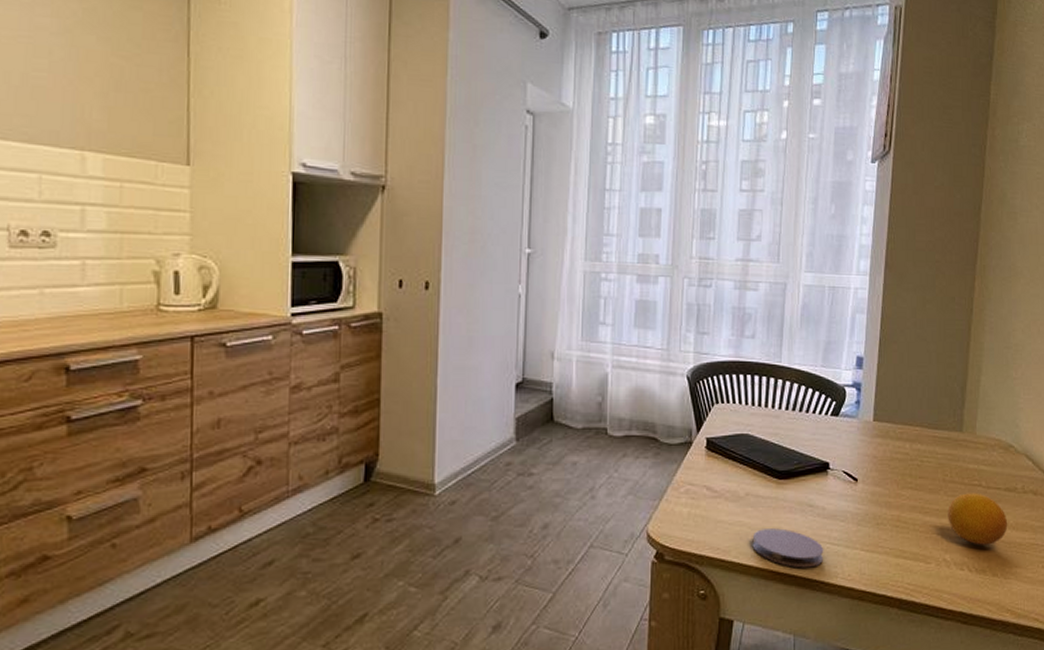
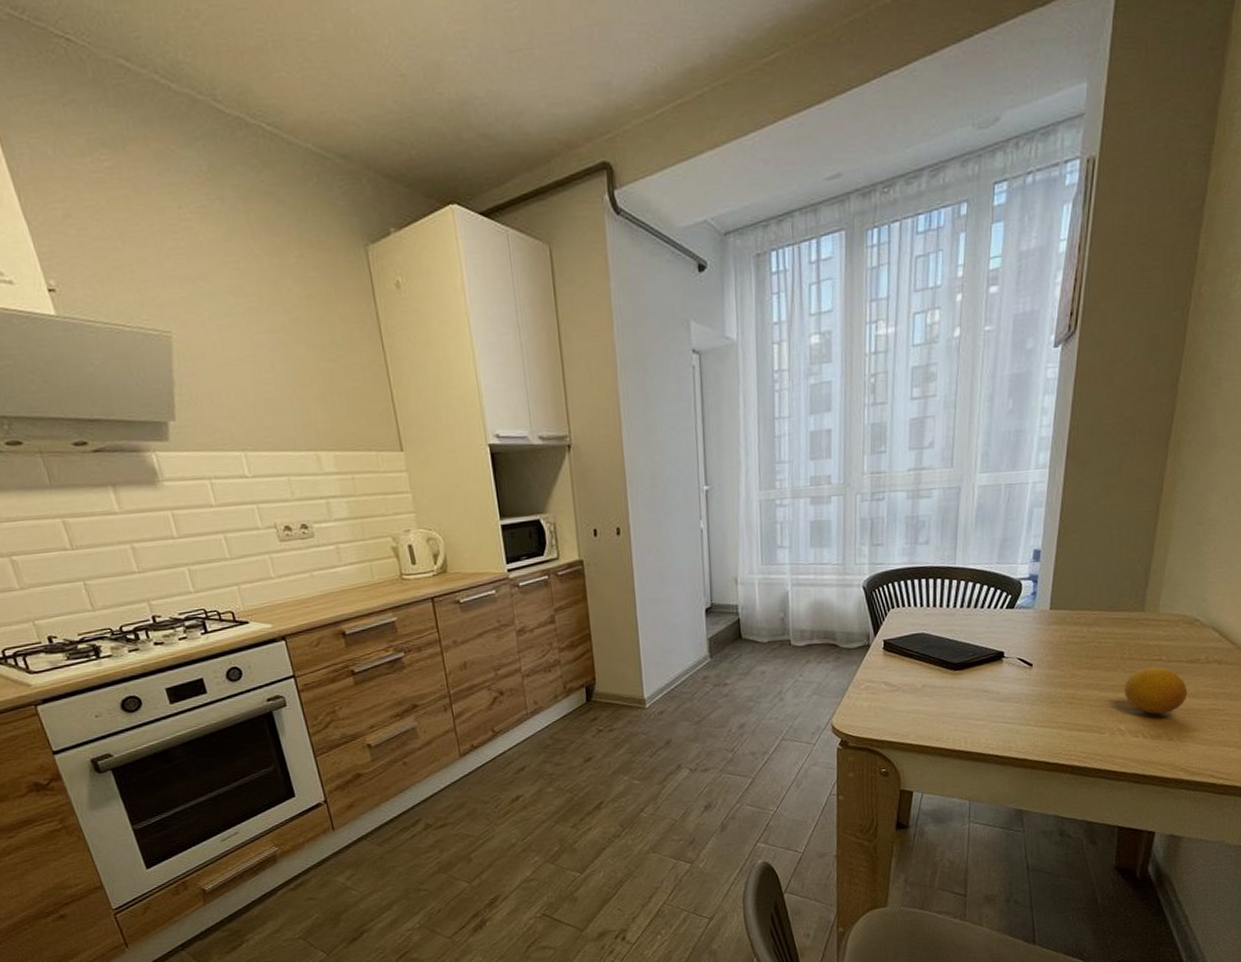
coaster: present [752,528,824,568] -> none [929,713,998,745]

